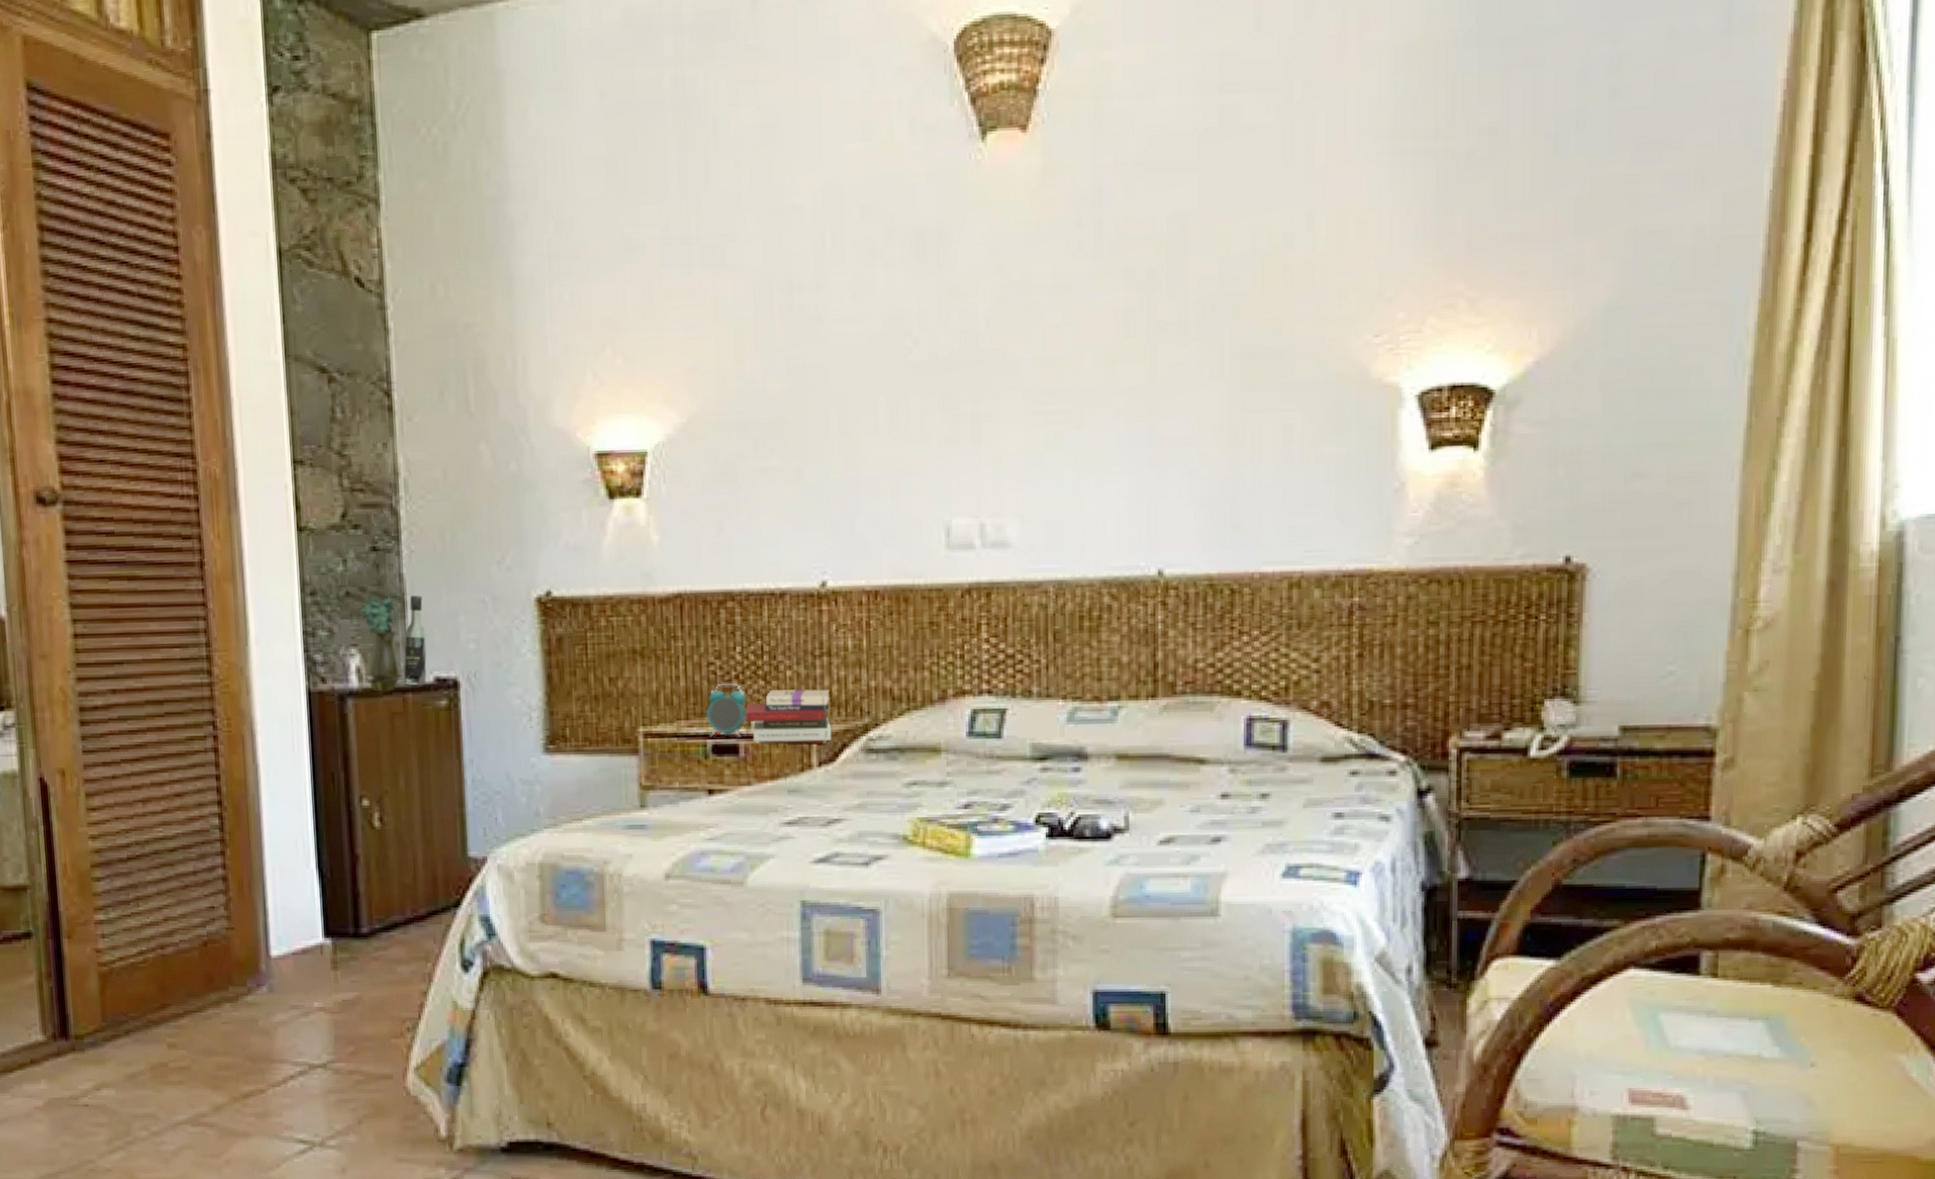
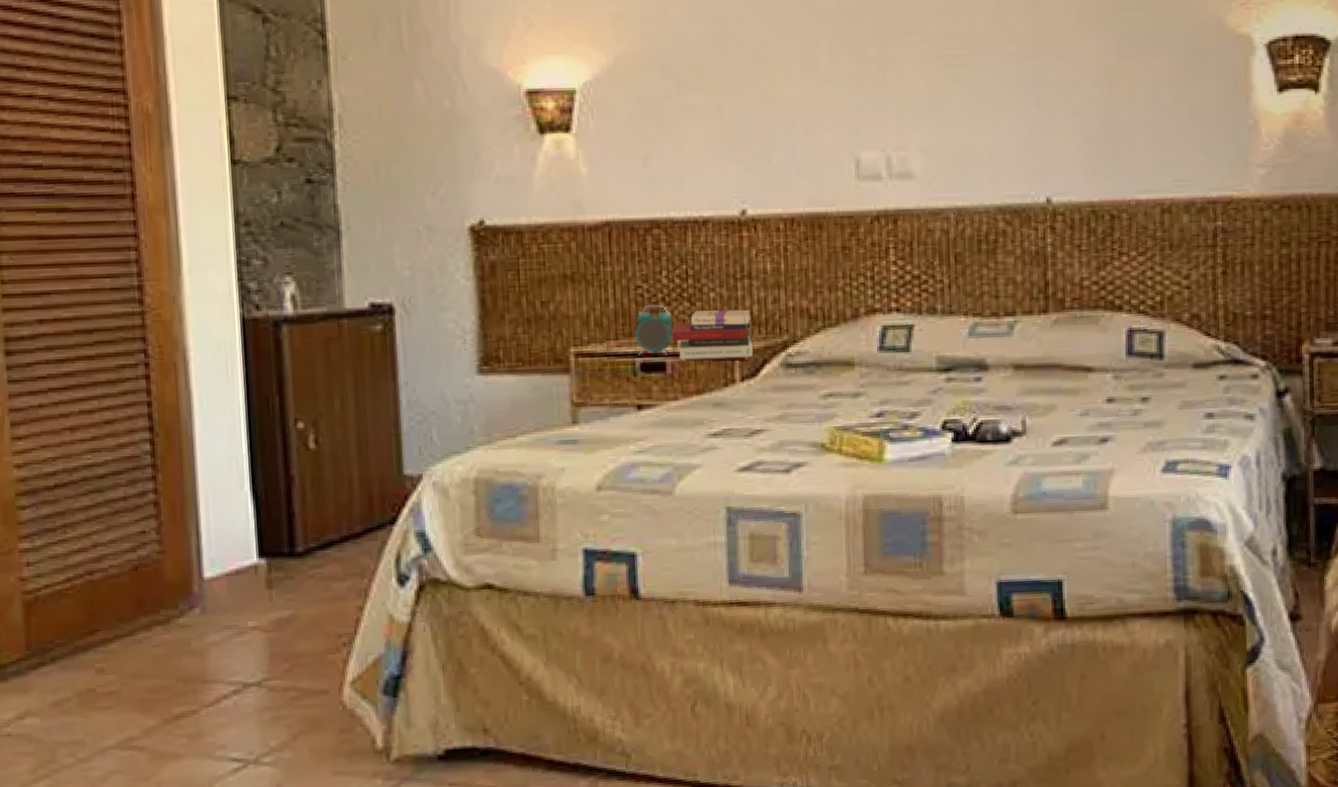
vase: present [360,592,400,691] -> none [294,222,335,317]
bottle: present [404,596,427,686] -> none [339,225,362,312]

